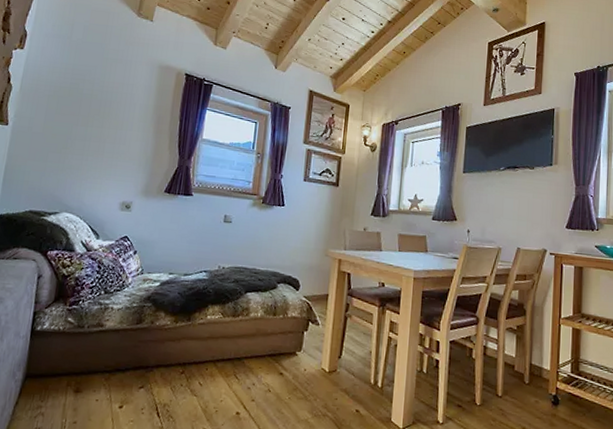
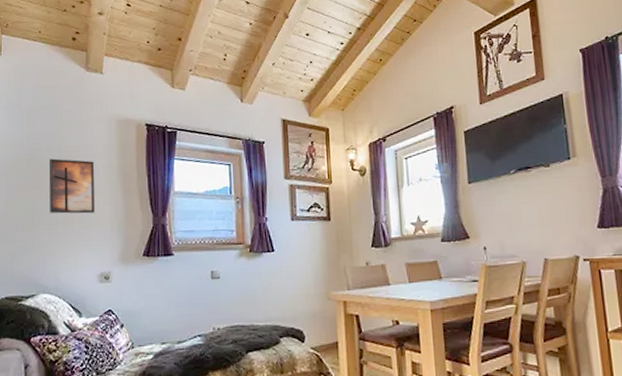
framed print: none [84,90,133,147] -> present [48,158,96,214]

